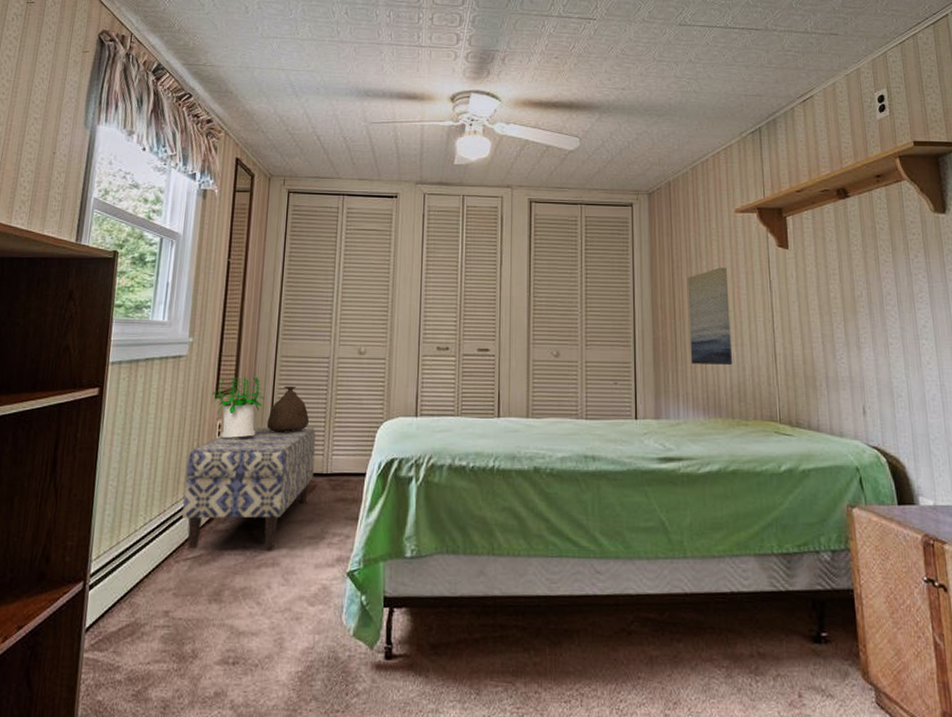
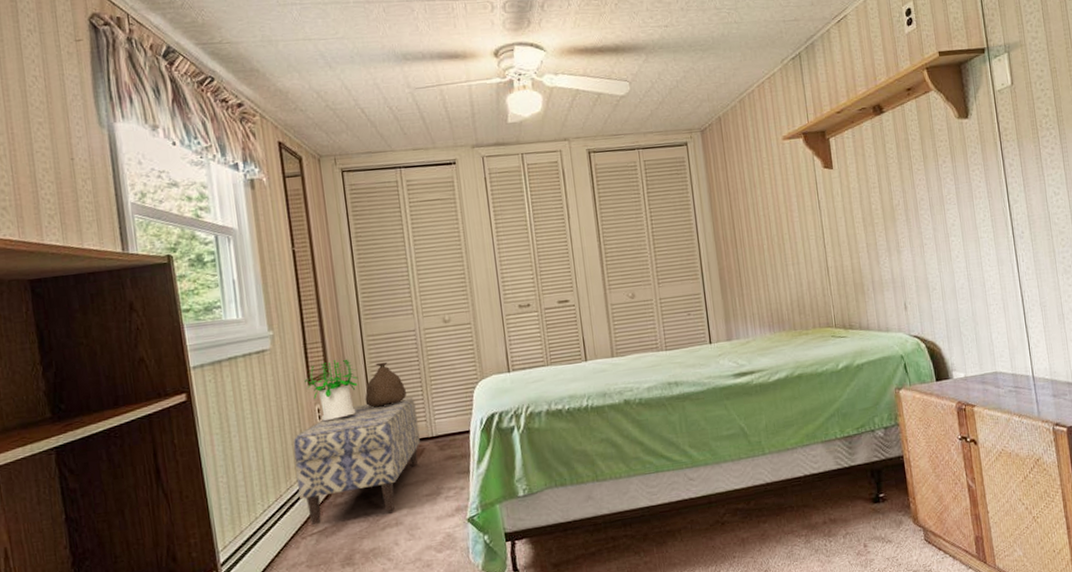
wall art: present [688,267,732,365] -> none [745,194,791,287]

